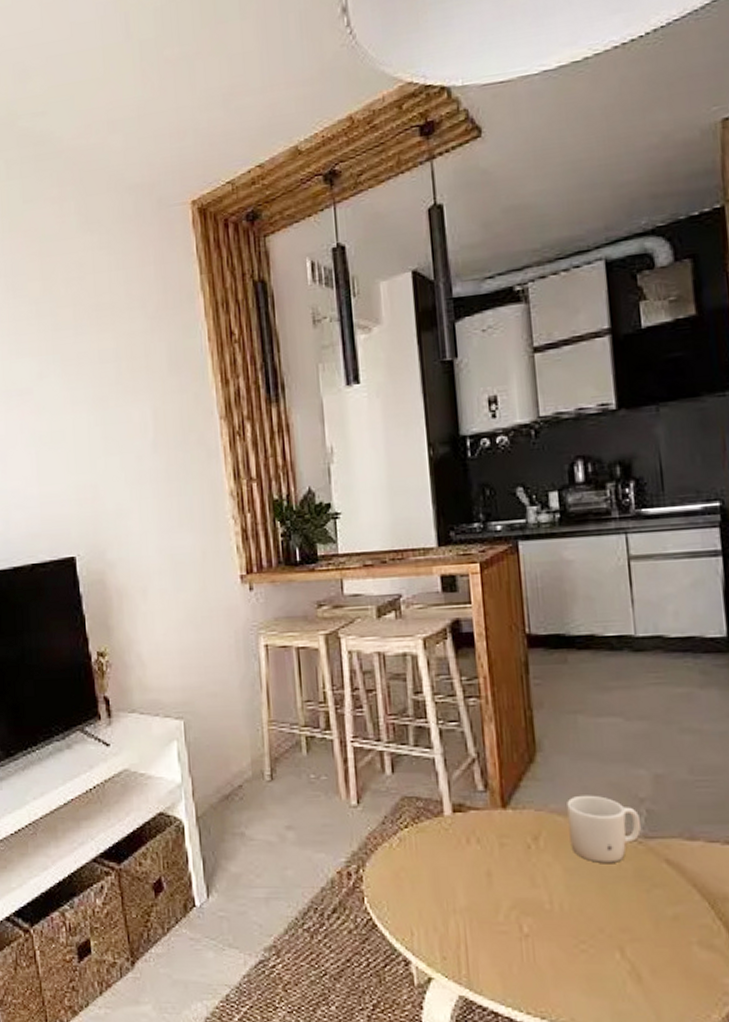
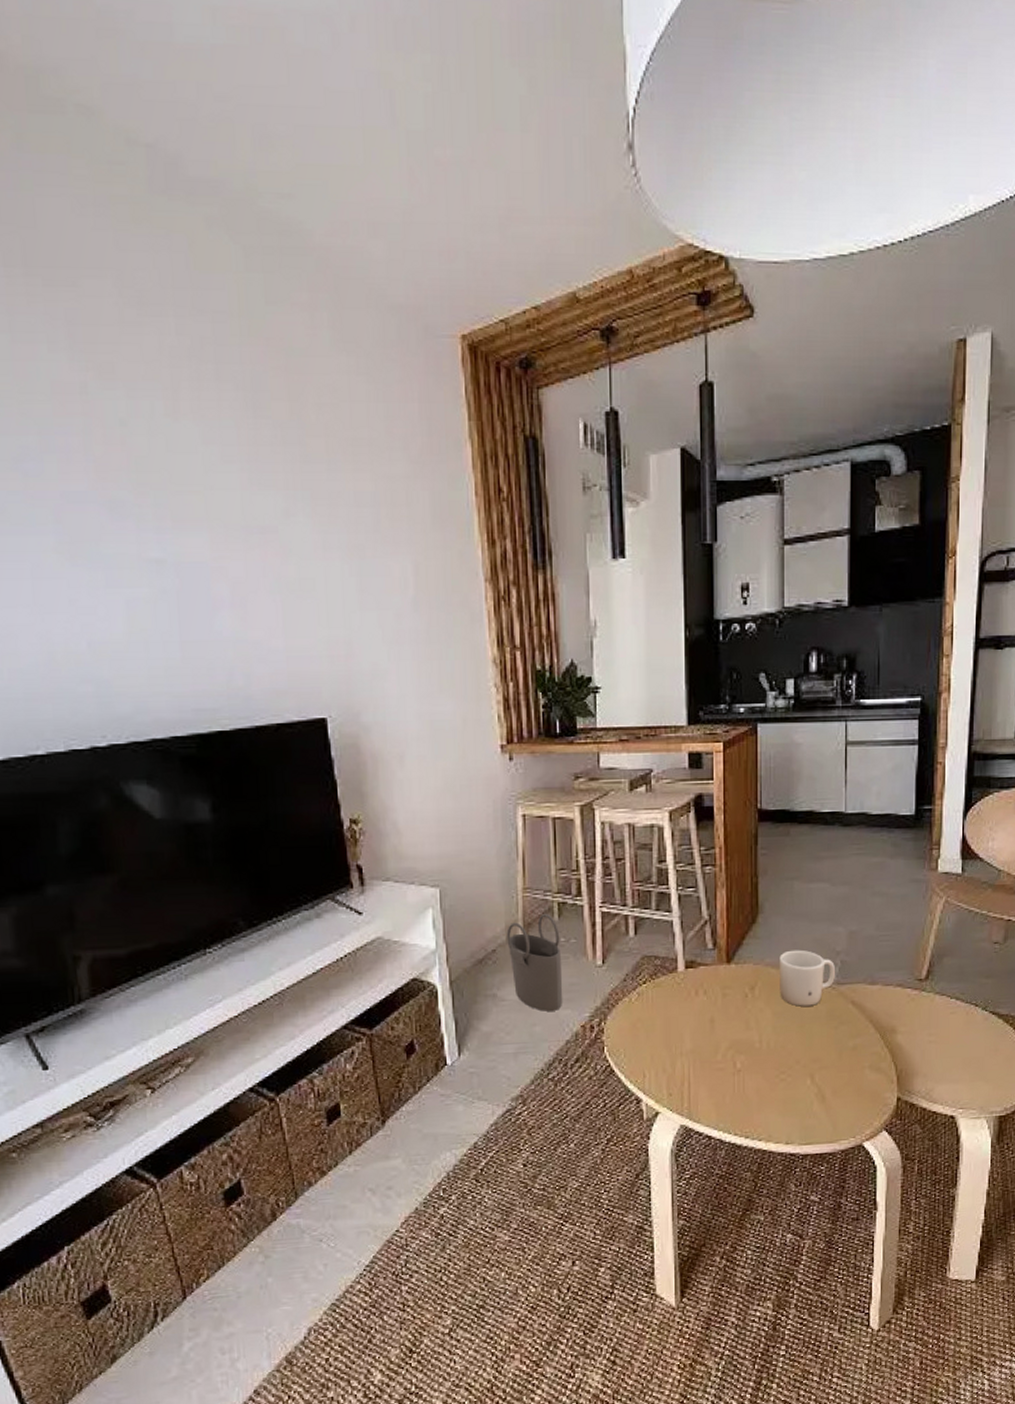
shopping bag: none [253,748,316,854] -> present [506,914,563,1012]

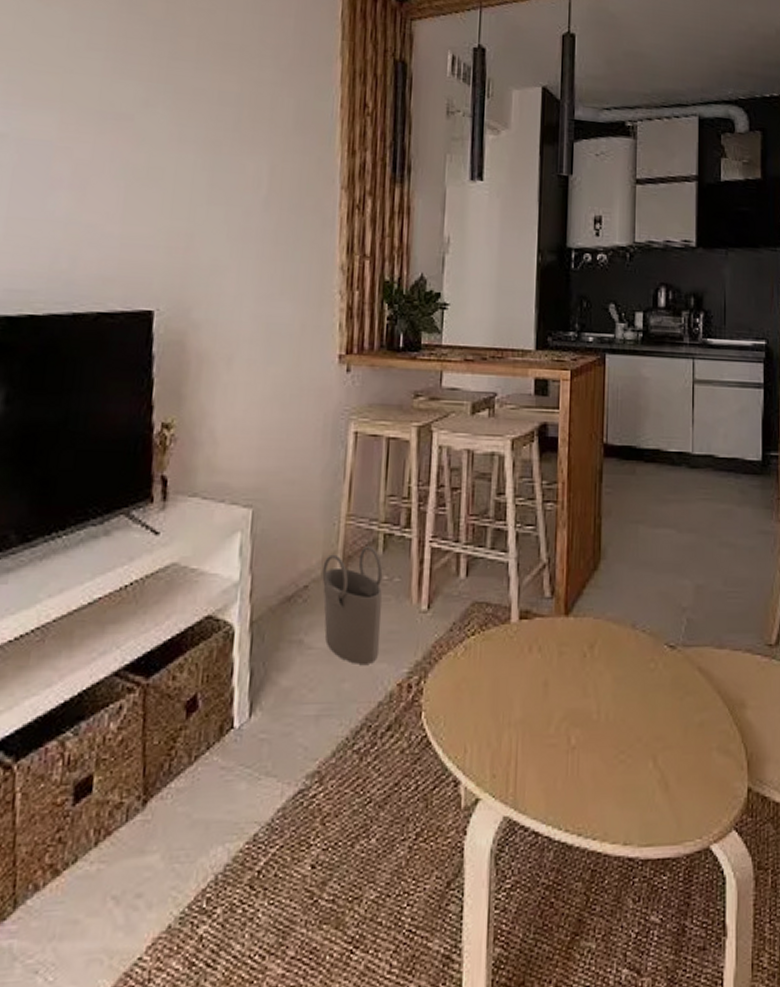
mug: present [780,949,836,1007] -> none [621,603,682,671]

